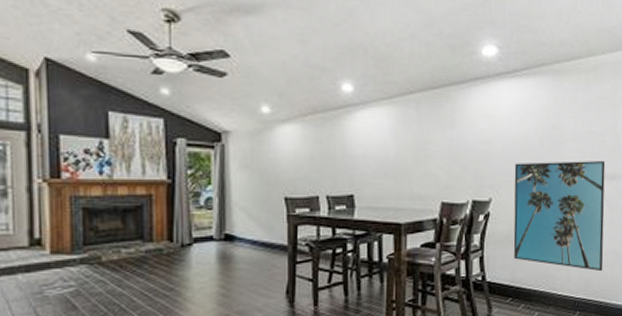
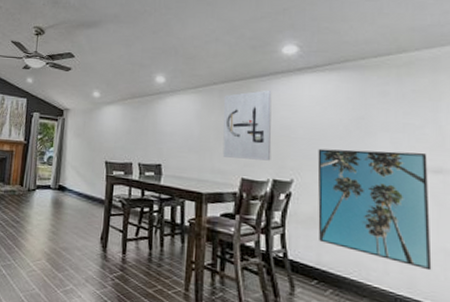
wall art: none [421,99,471,180] -> present [222,90,272,161]

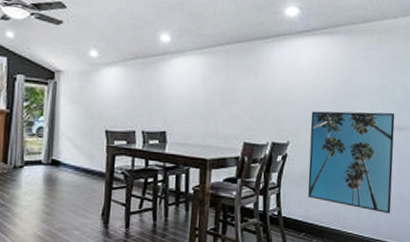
wall art: present [222,90,272,161] -> none [227,52,274,124]

